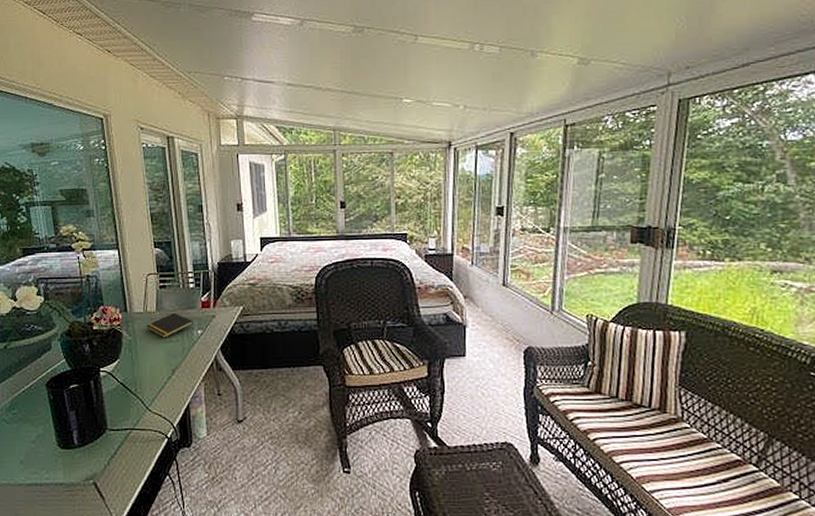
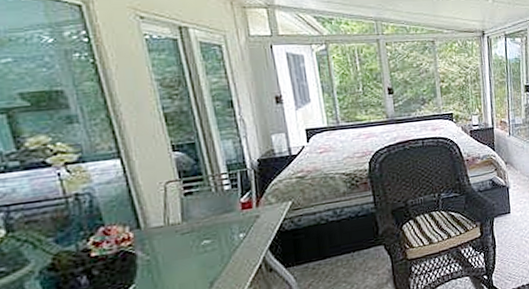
notepad: present [146,312,194,338] -> none [169,219,234,250]

